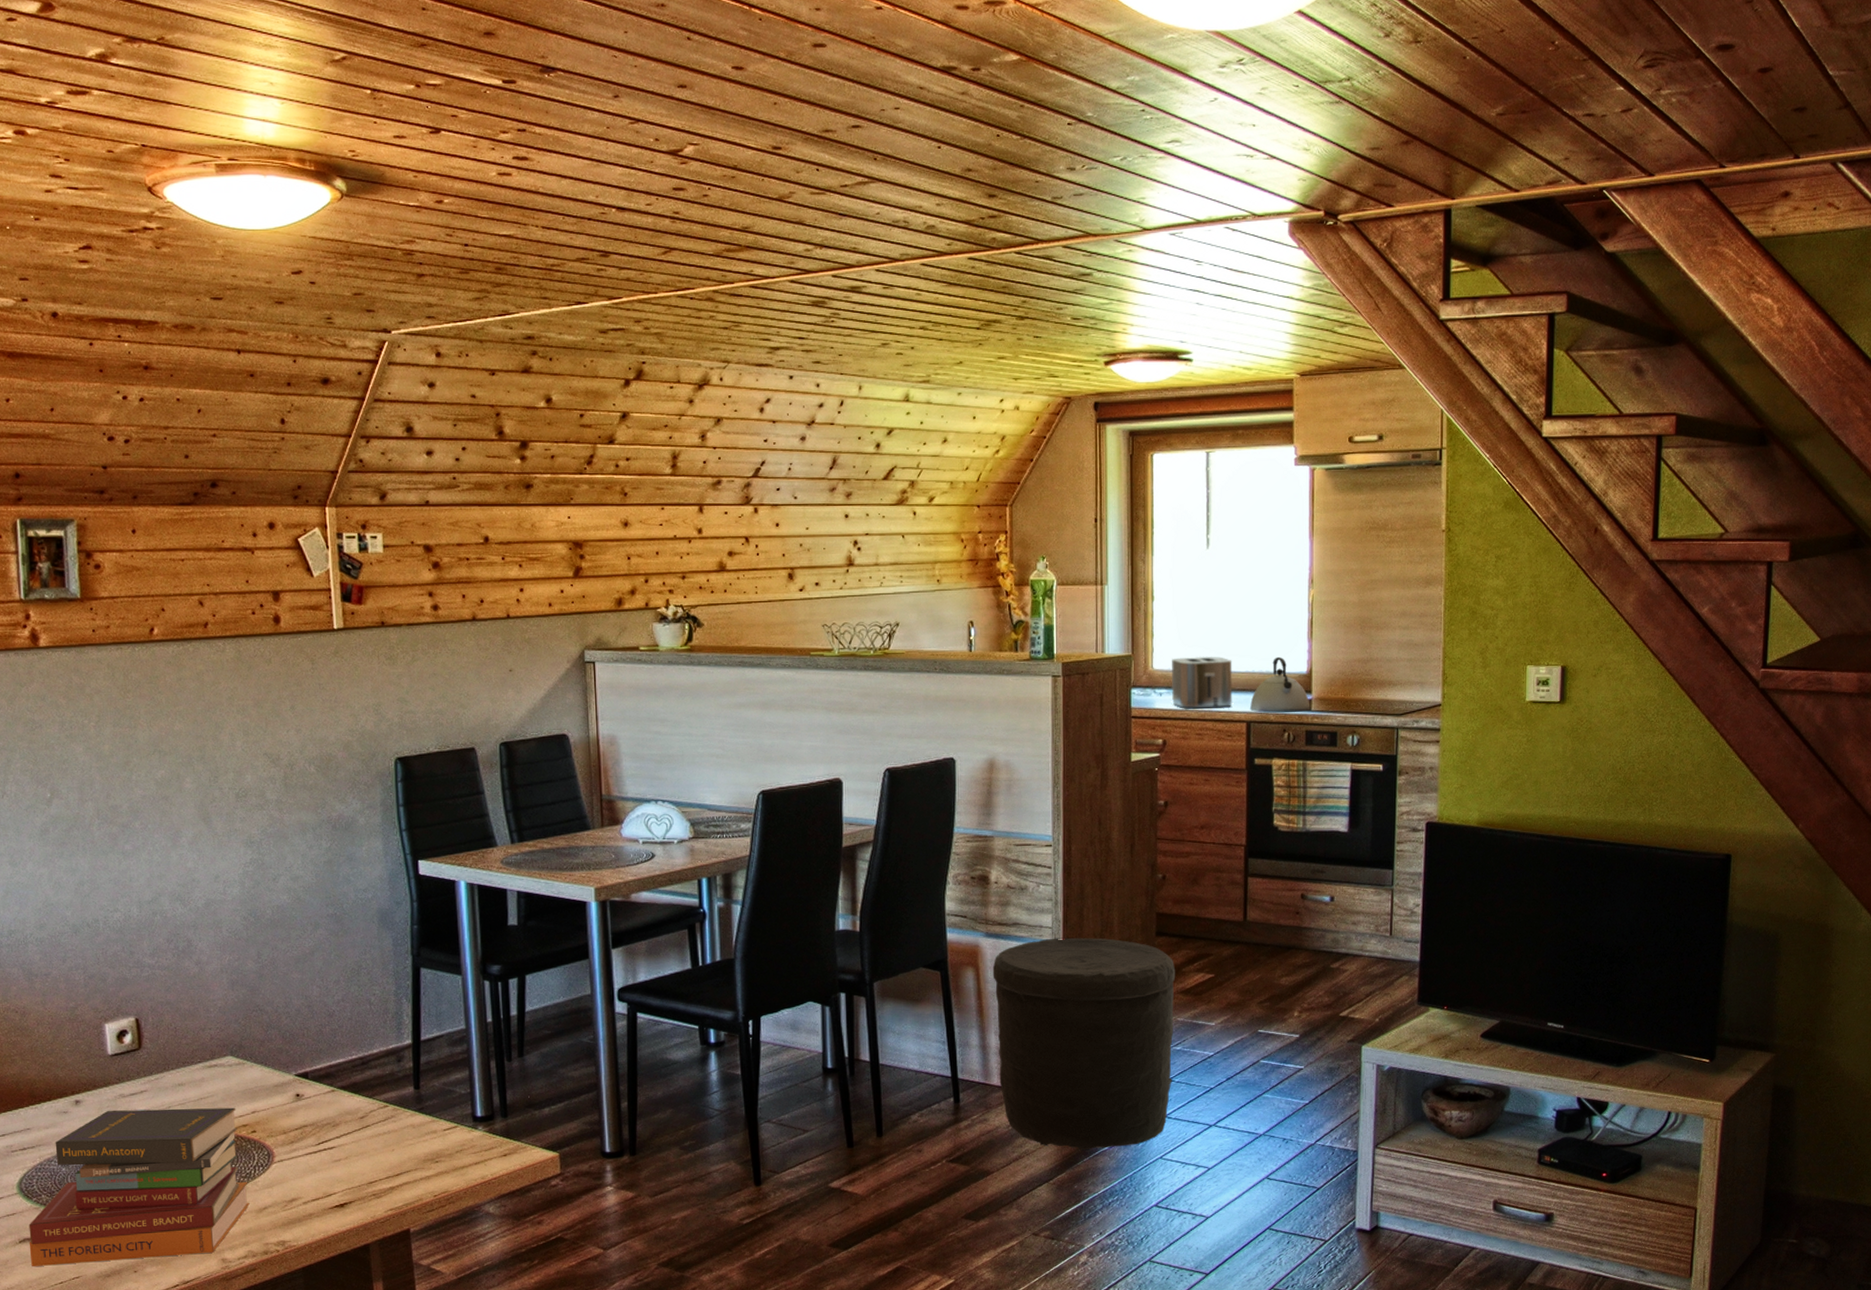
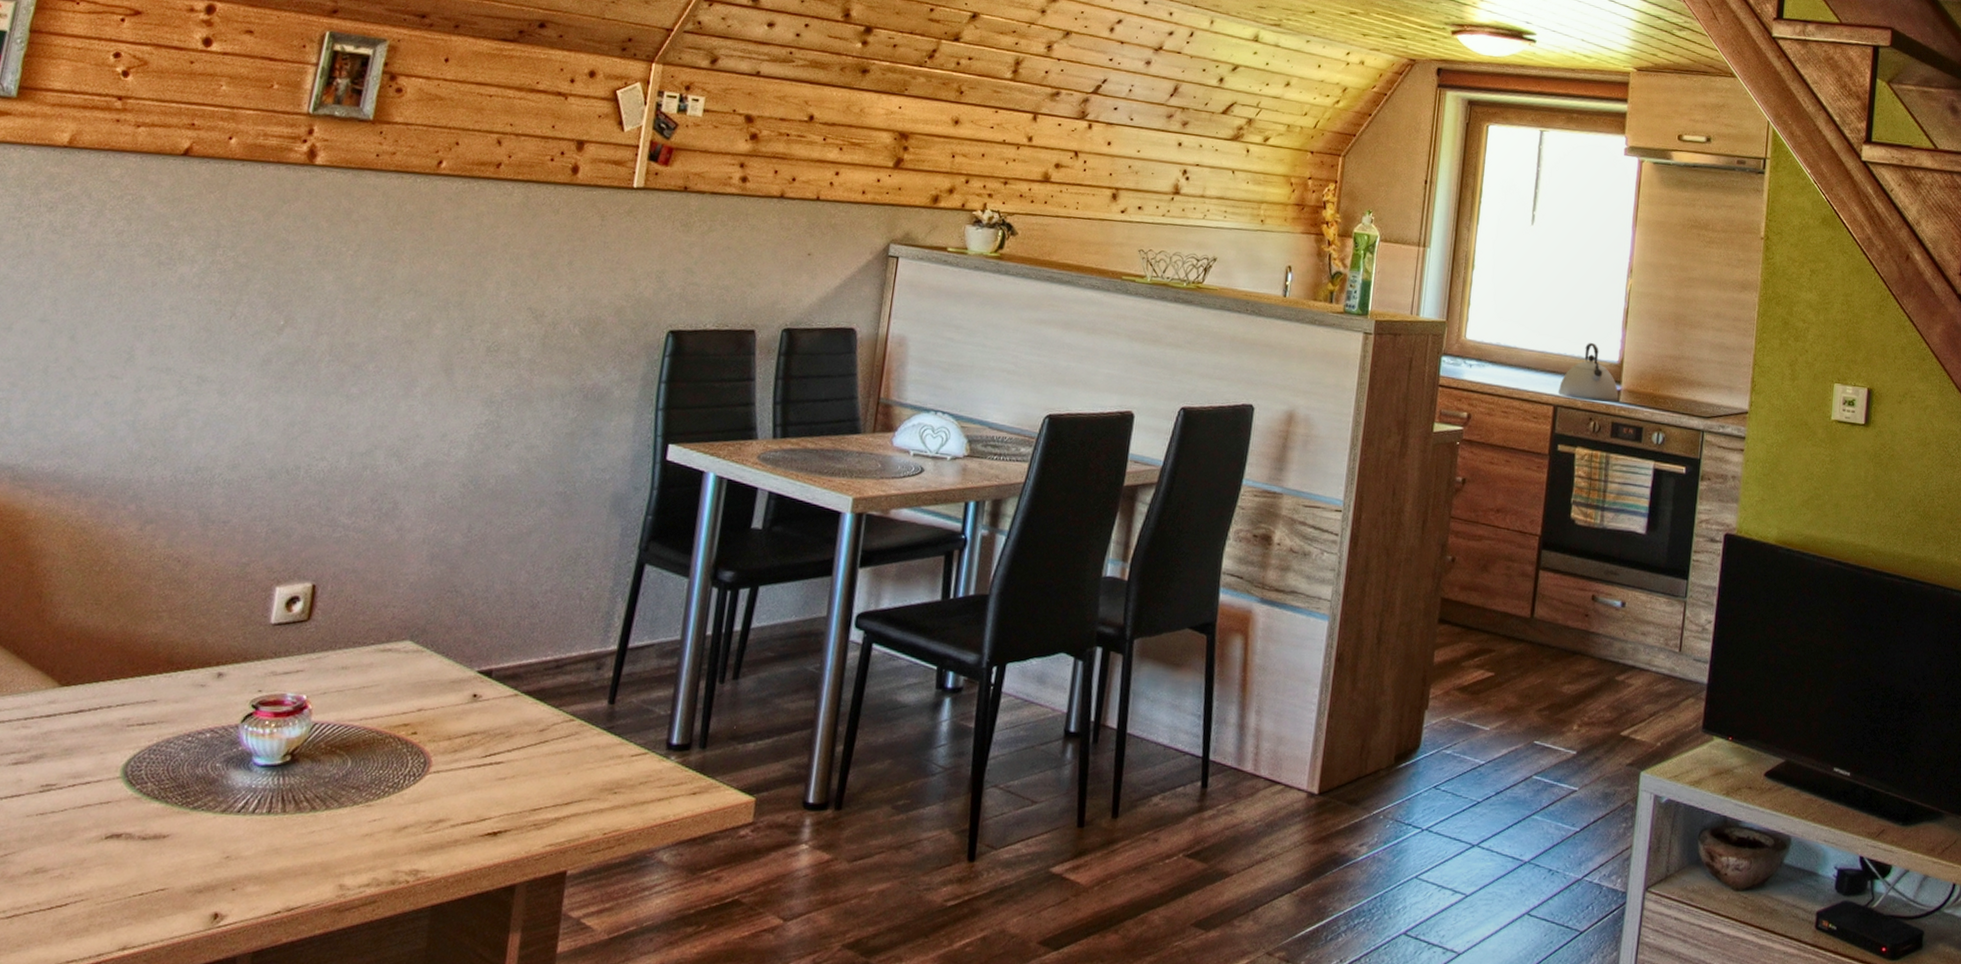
books: present [28,1107,250,1266] -> none [112,688,401,876]
basket: present [992,937,1176,1150] -> none [1253,613,1455,859]
toaster: present [1172,657,1233,710] -> none [1481,330,1545,389]

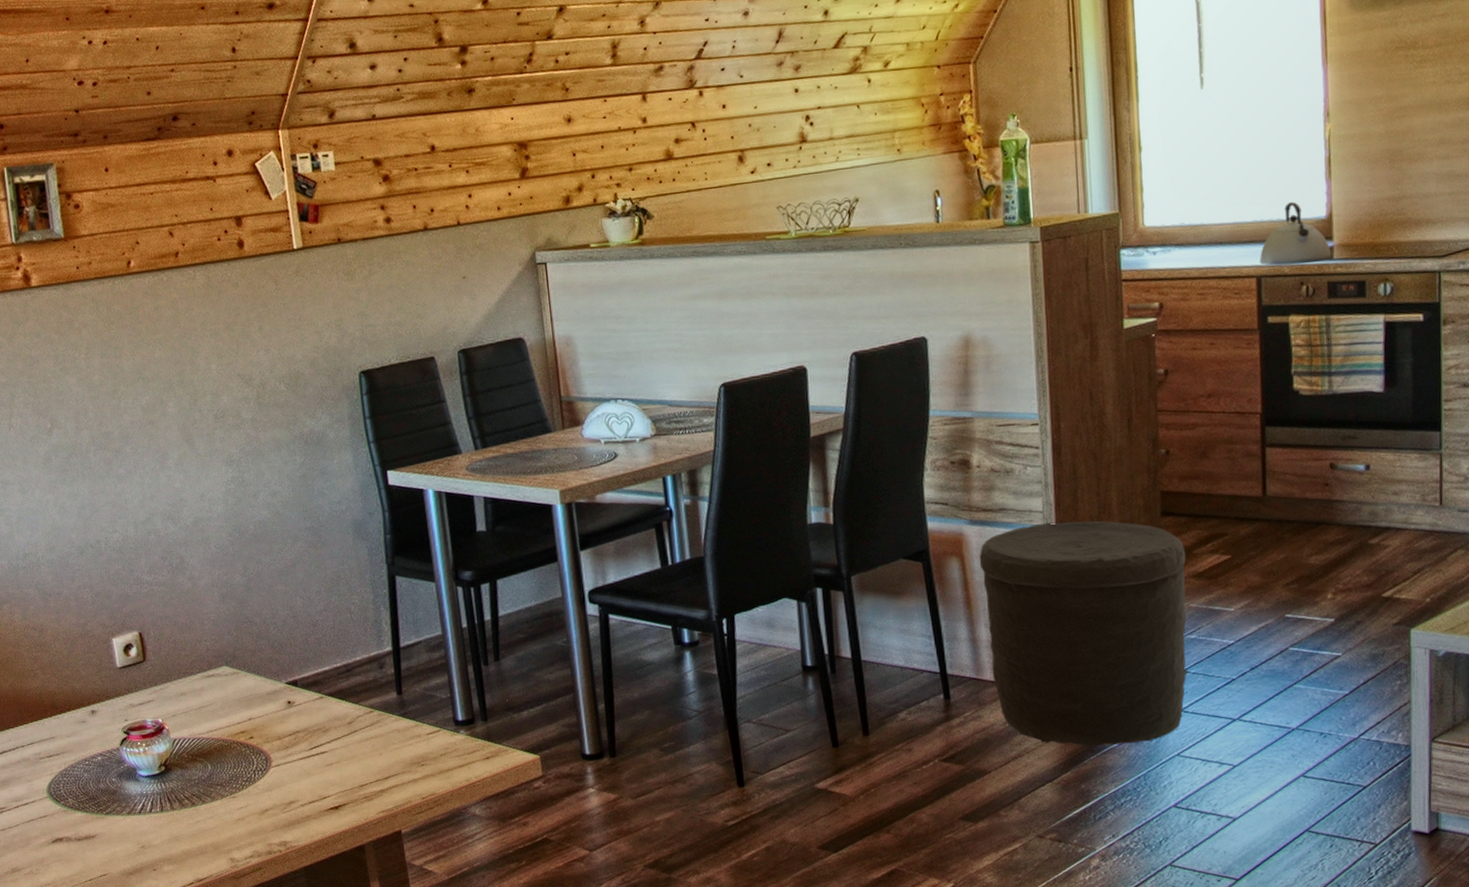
basket: none [1253,613,1455,859] -> present [979,521,1187,747]

